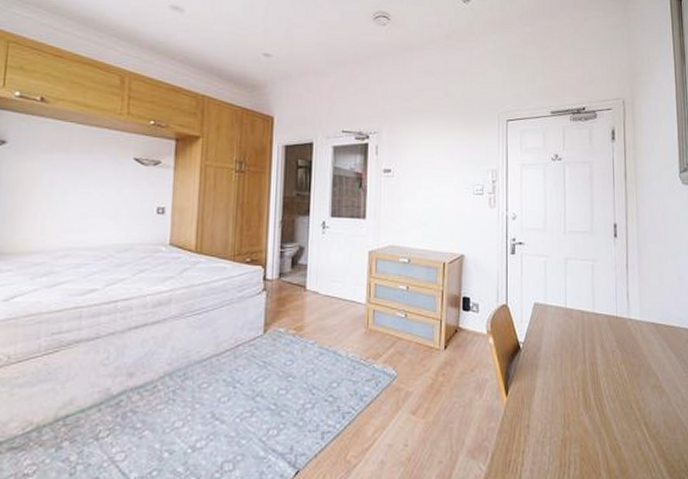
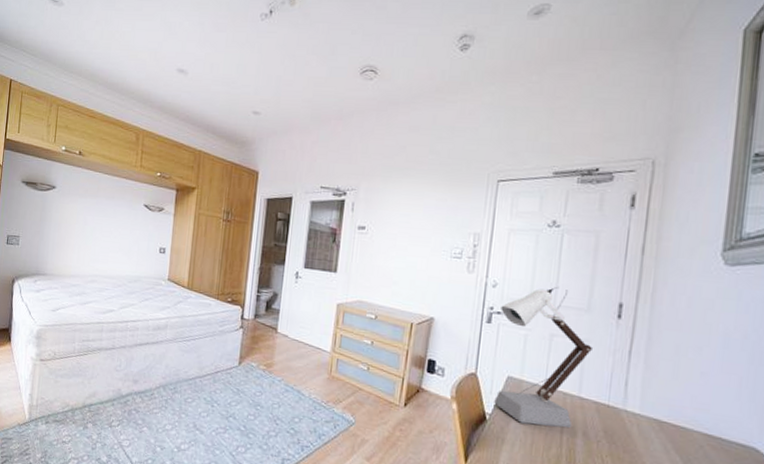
desk lamp: none [522,214,599,346] -> present [494,287,592,428]

